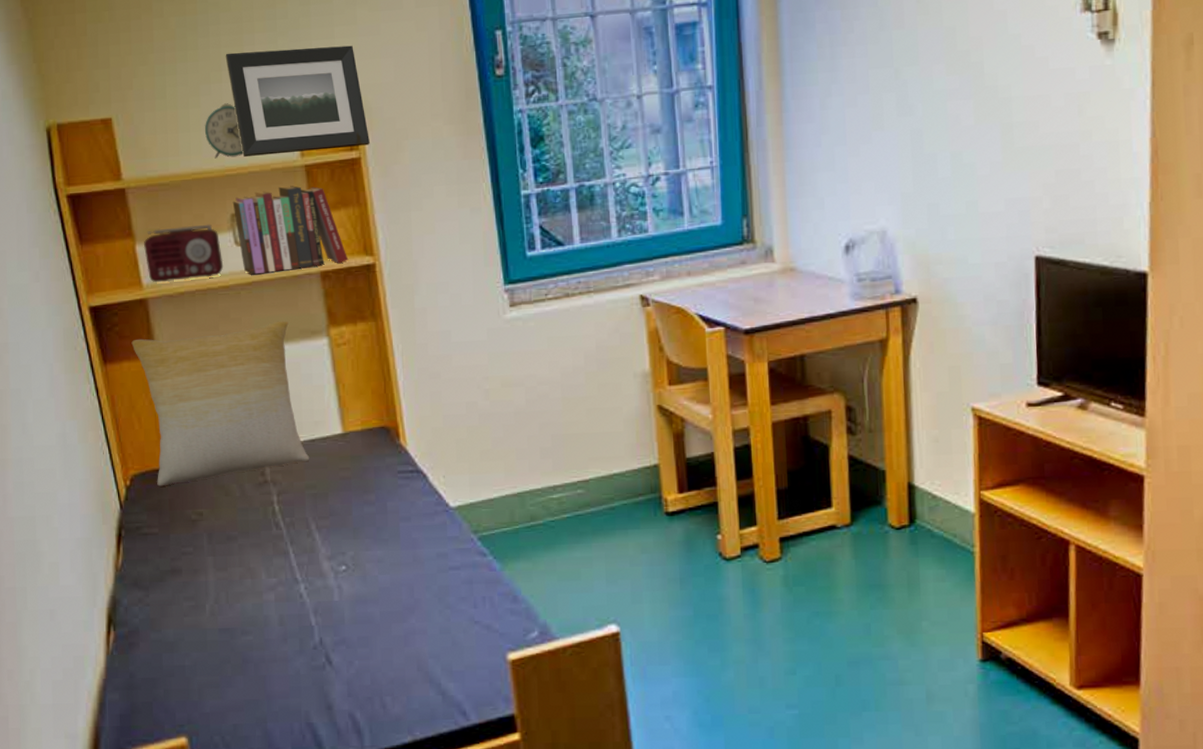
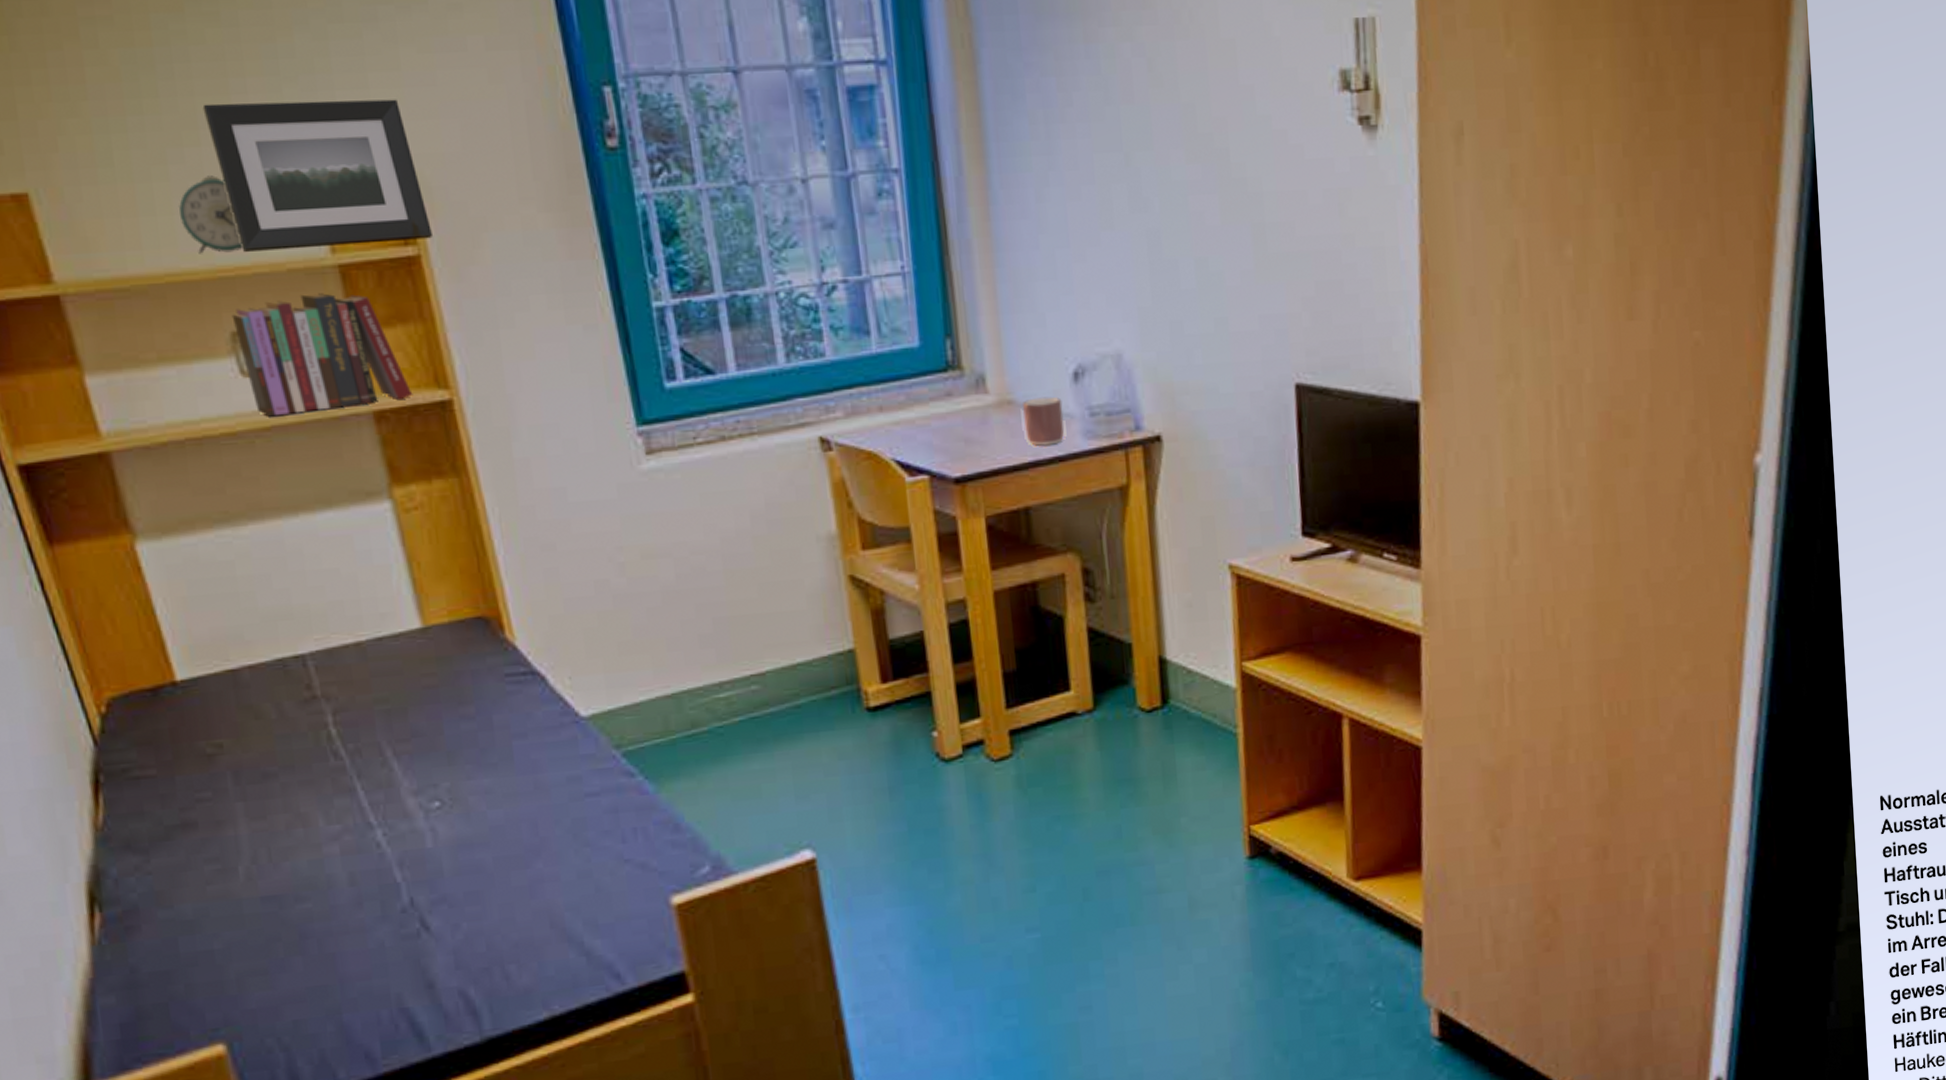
pillow: present [131,320,310,487] -> none [90,478,377,712]
radio: present [143,224,224,283] -> none [96,346,226,430]
mug: none [801,265,836,305] -> present [1022,396,1065,446]

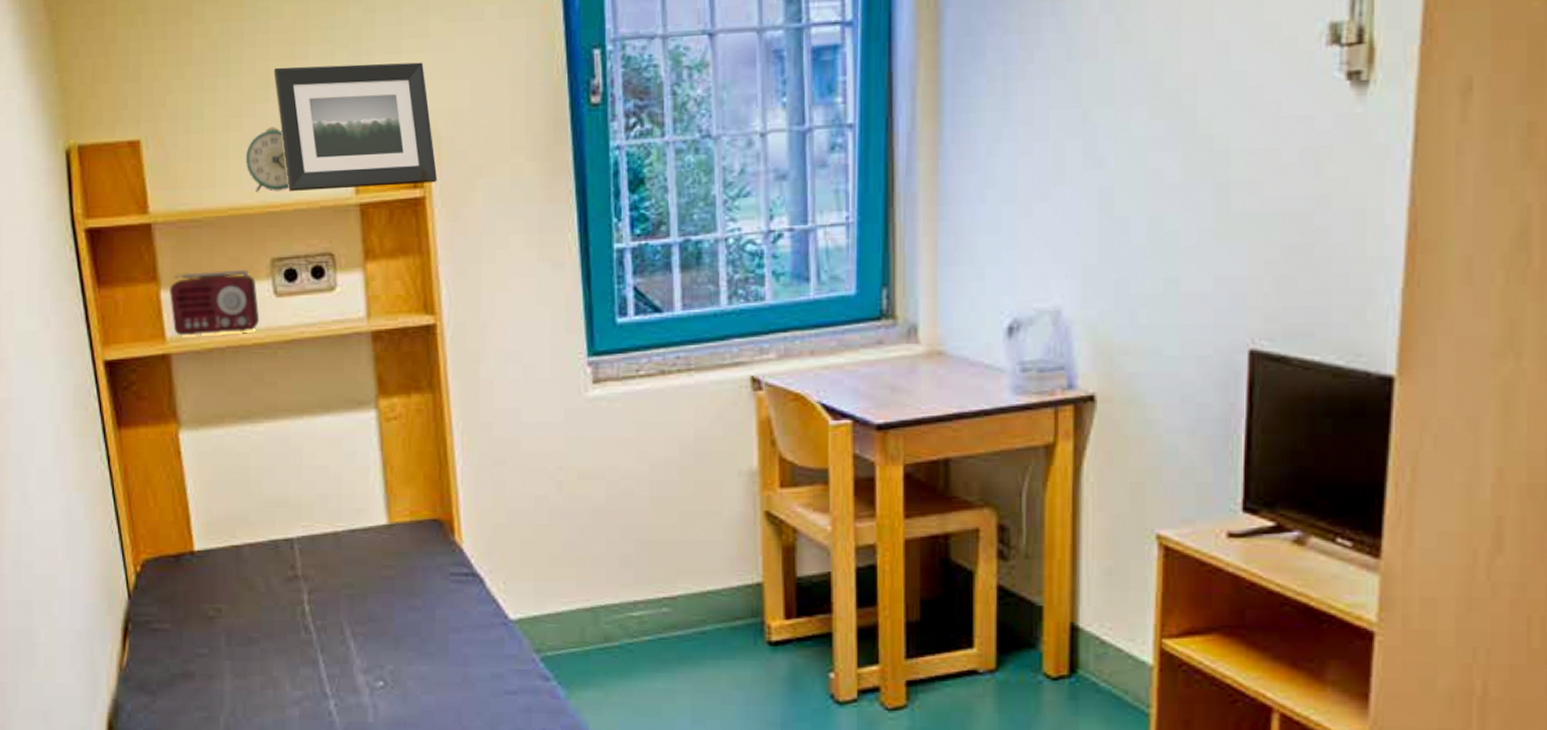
radio: none [96,346,226,430] -> present [169,269,260,336]
books: present [231,293,413,417] -> none [273,228,405,332]
mug: present [1022,396,1065,446] -> none [952,350,994,398]

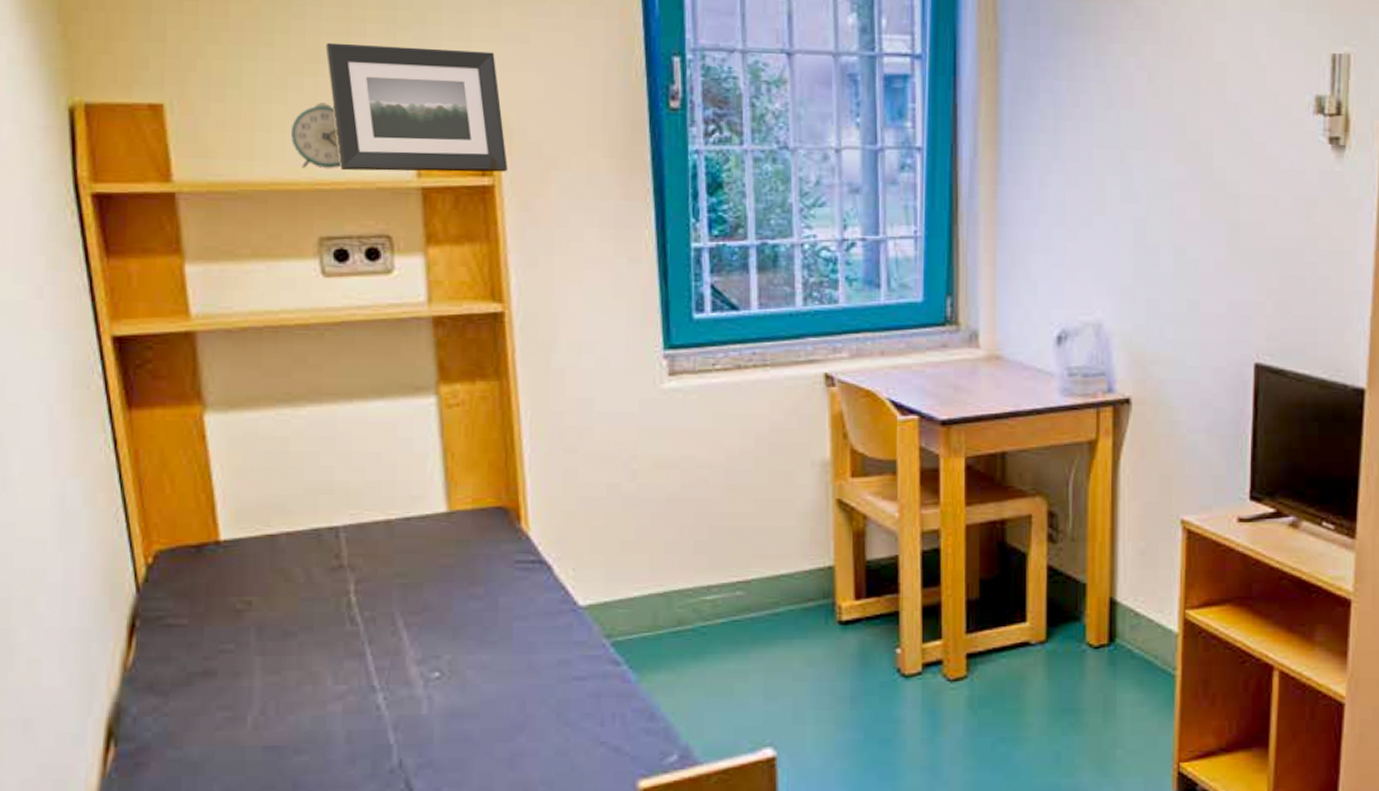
radio: present [169,269,260,336] -> none [195,246,304,314]

